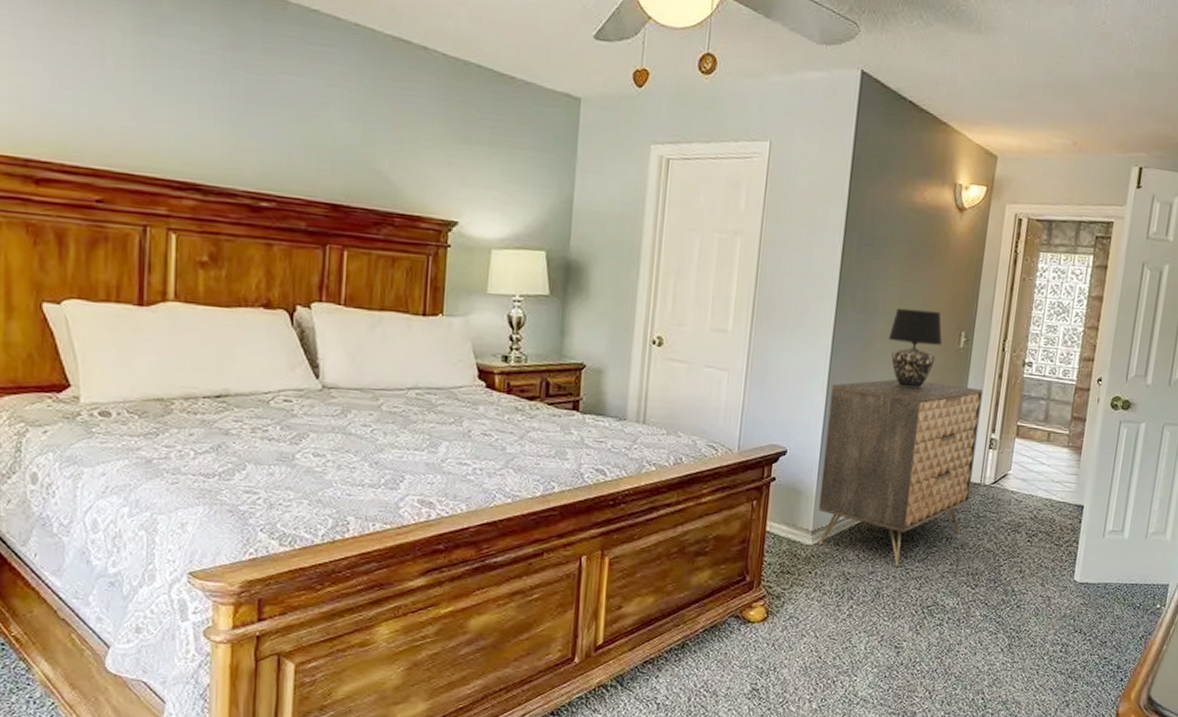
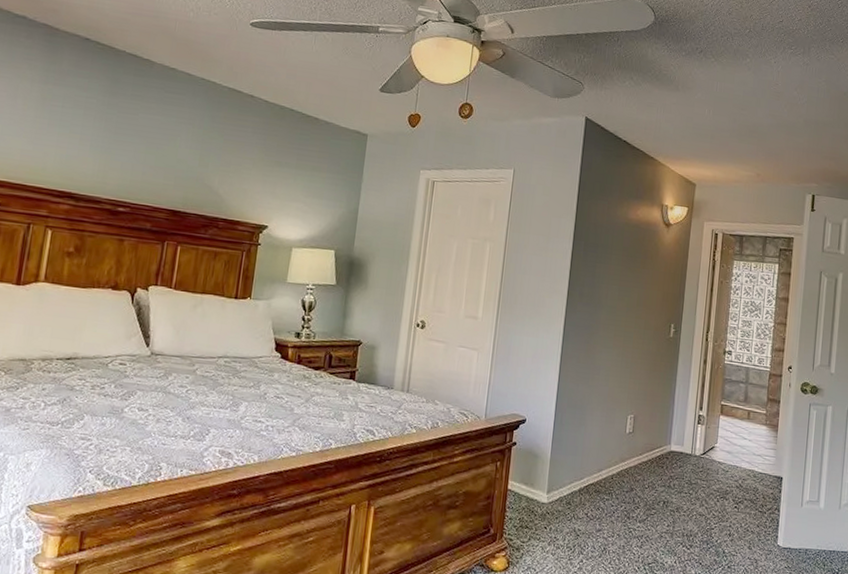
dresser: present [817,379,983,566] -> none [552,362,690,526]
table lamp: present [888,308,943,389] -> none [610,303,656,371]

